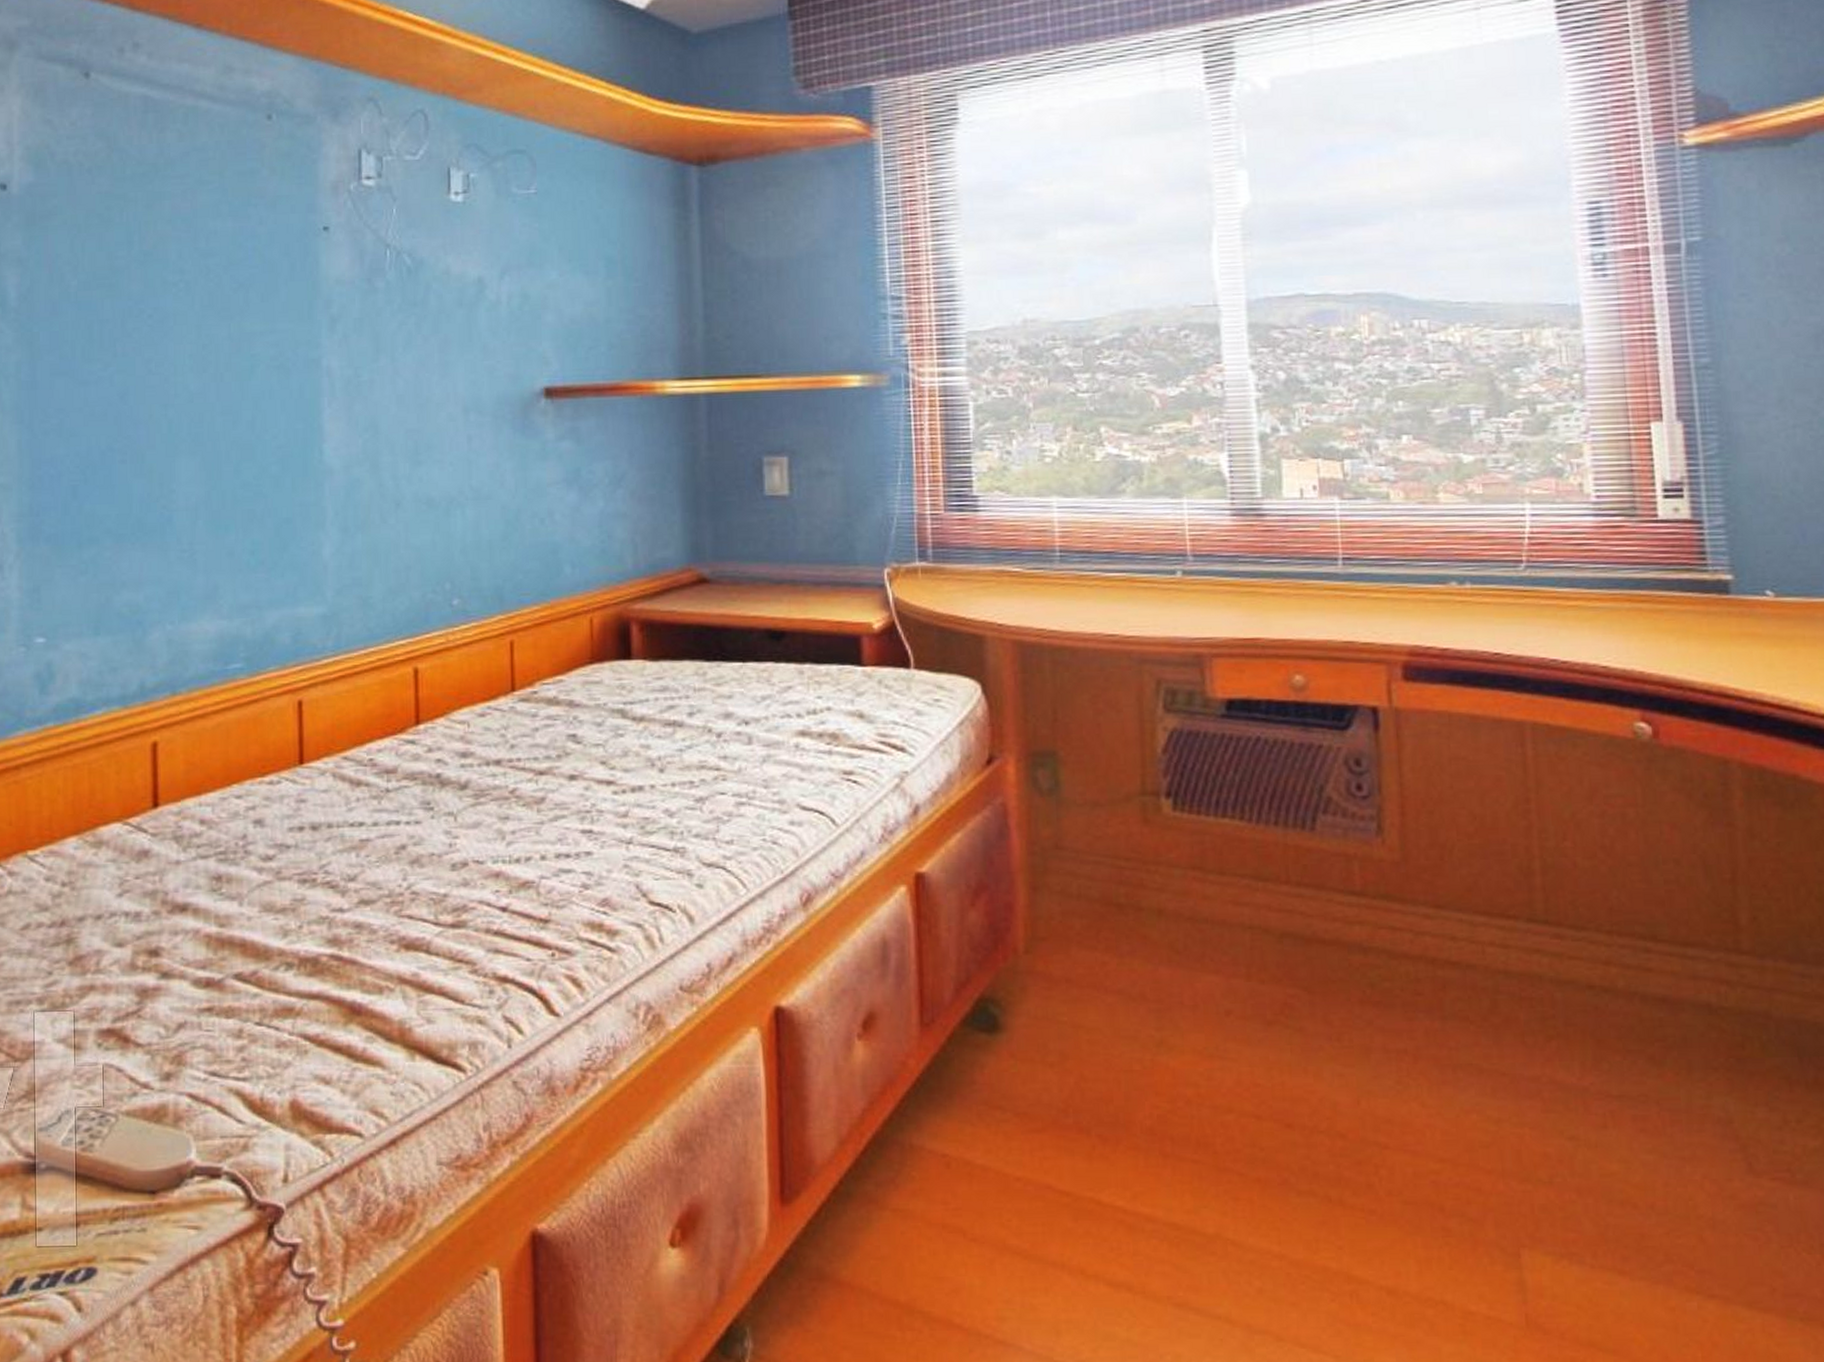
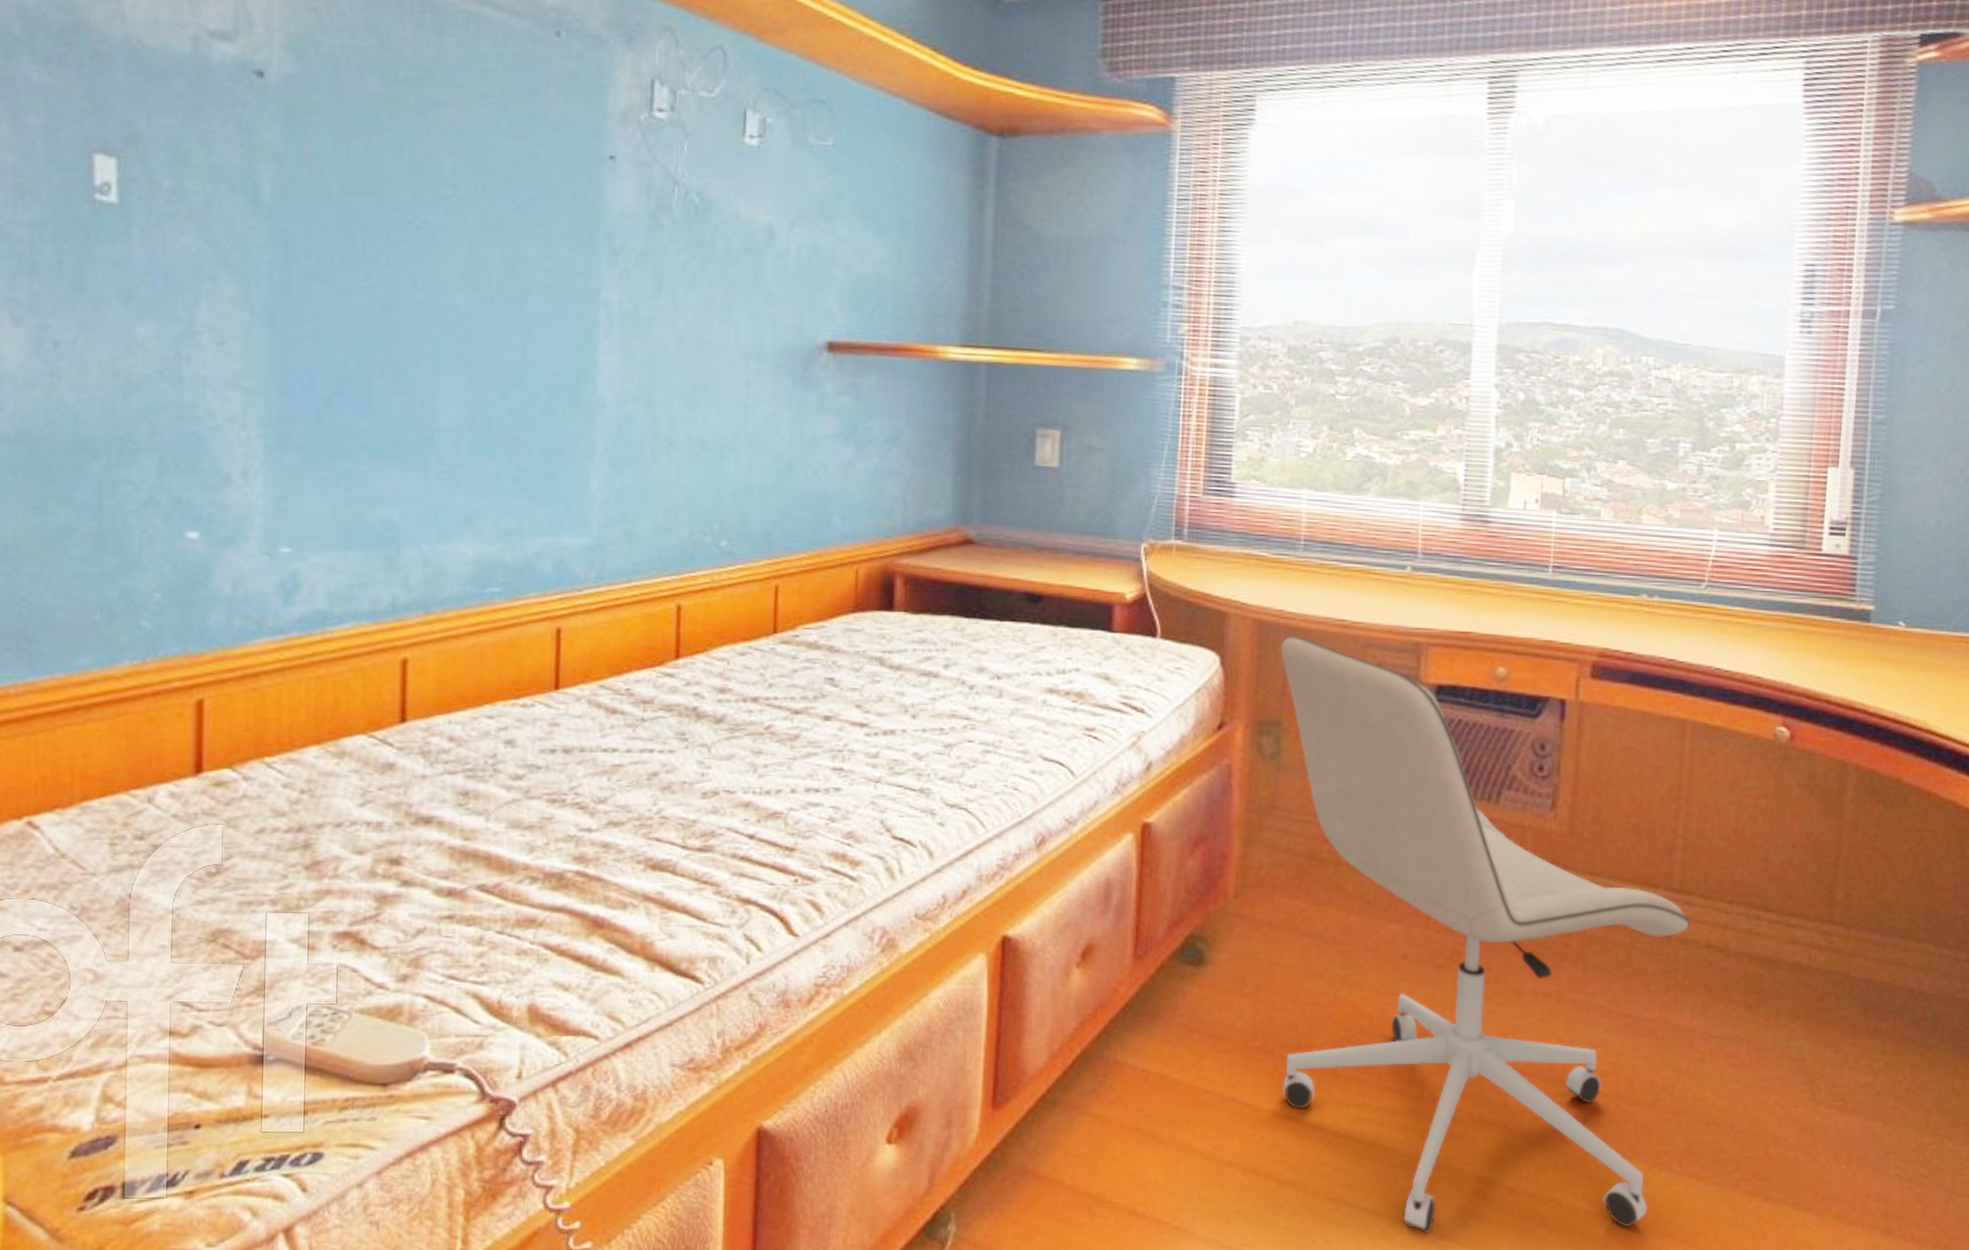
office chair: none [1047,656,1565,1345] -> present [1281,636,1691,1233]

